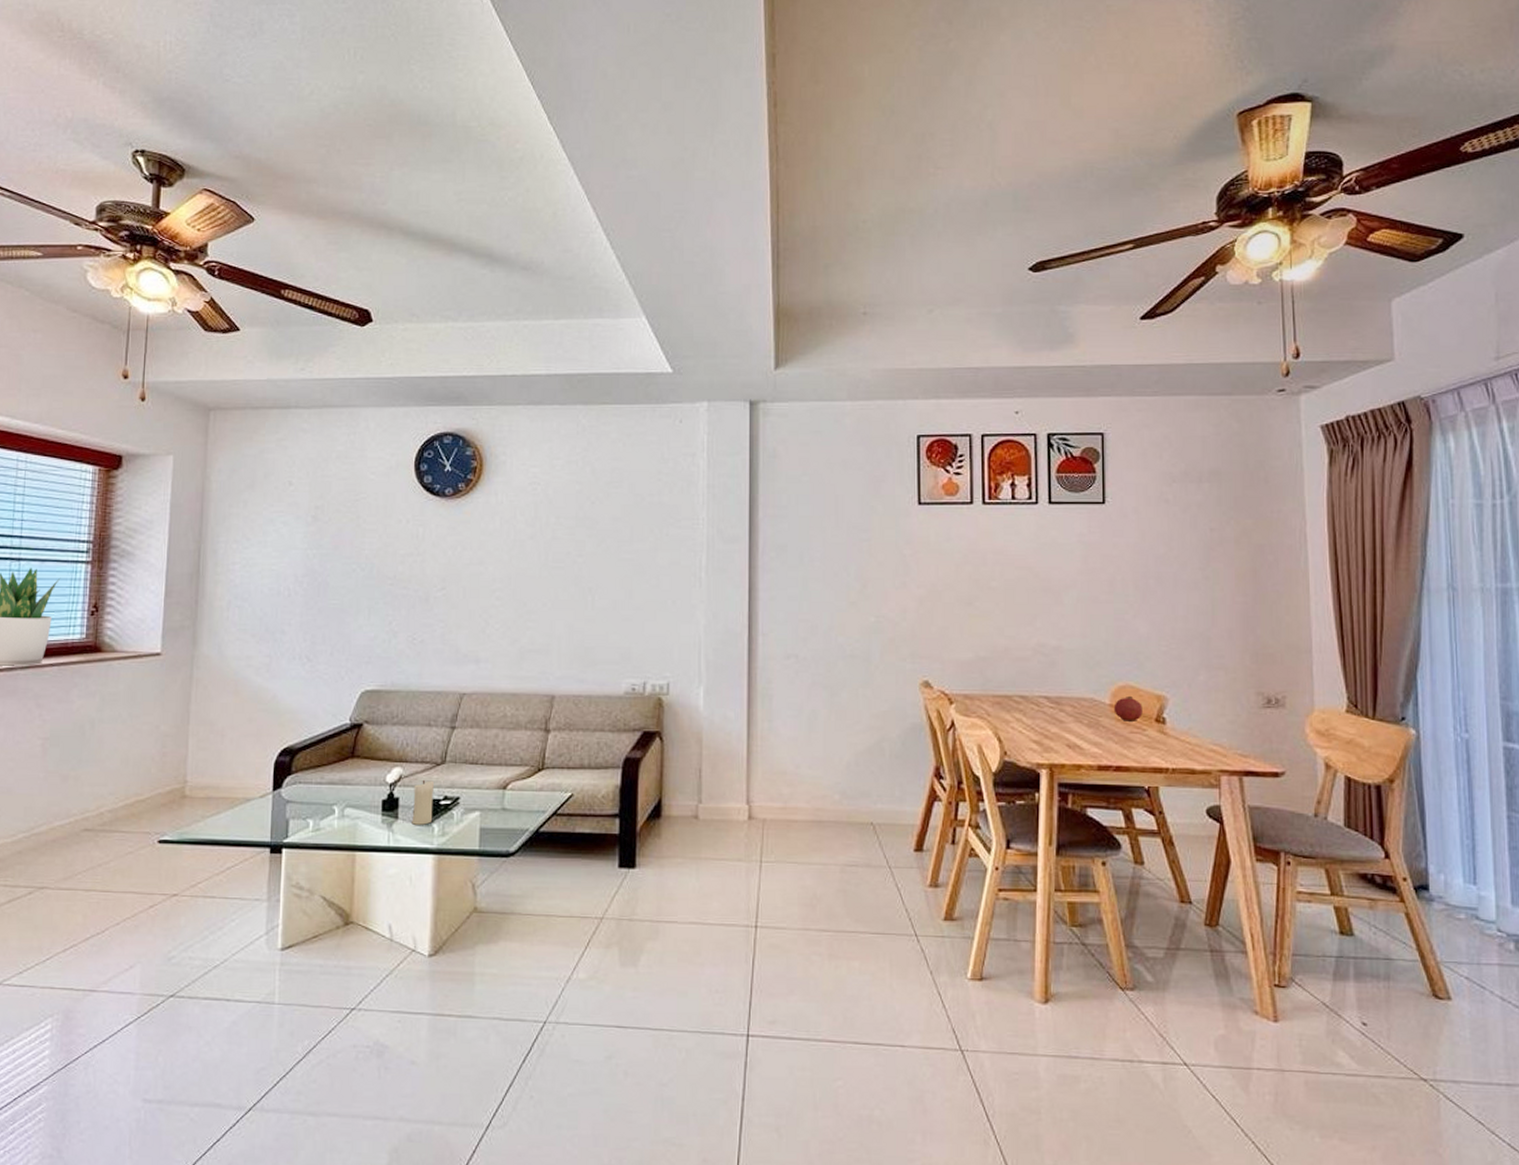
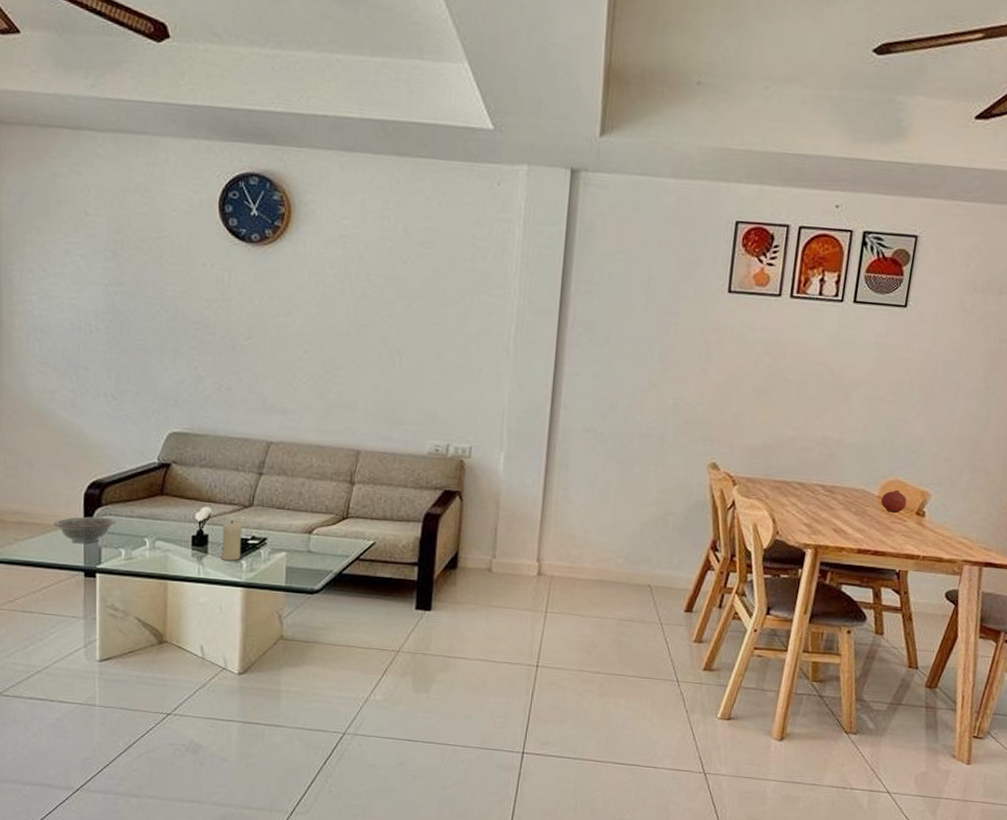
decorative bowl: none [242,786,306,817] -> present [53,516,117,544]

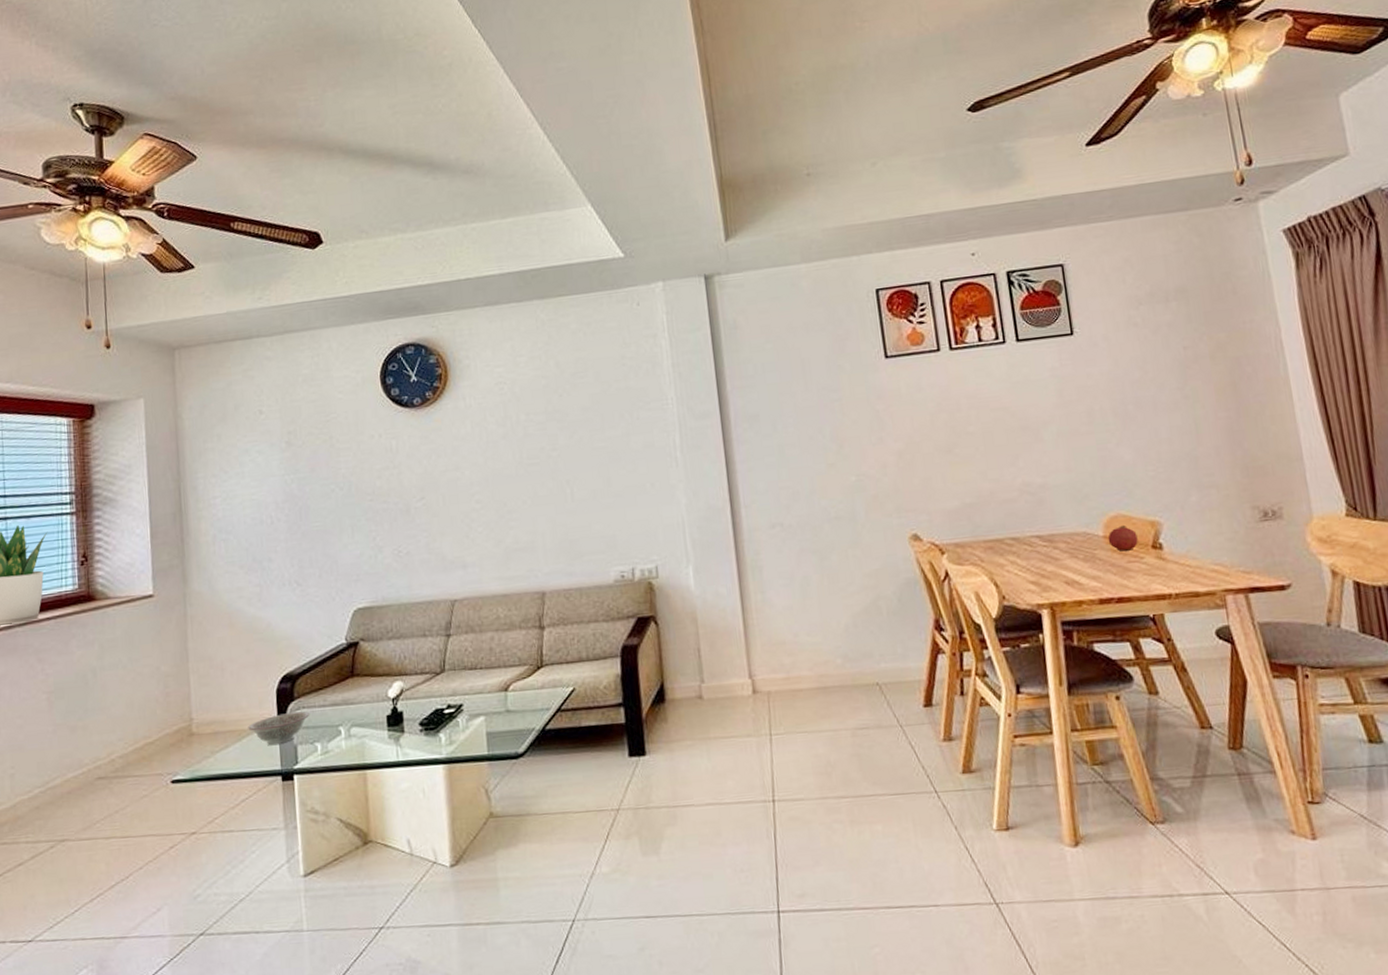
candle: present [221,520,243,561] -> none [416,690,439,737]

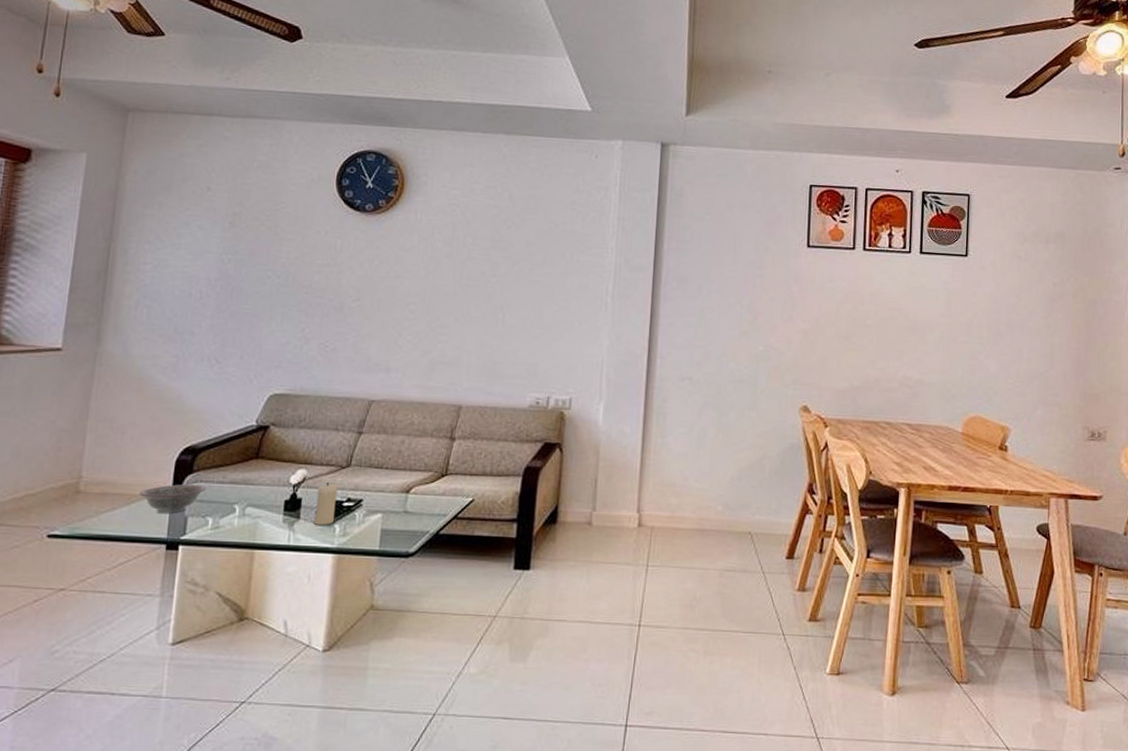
candle: none [416,690,439,737] -> present [313,482,339,525]
fruit: present [1107,524,1138,551] -> none [965,425,989,448]

